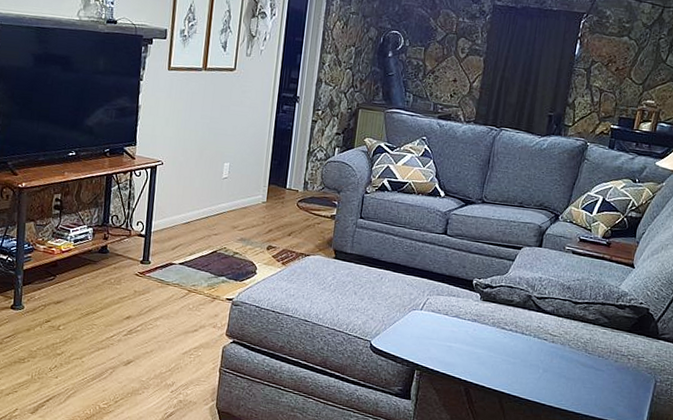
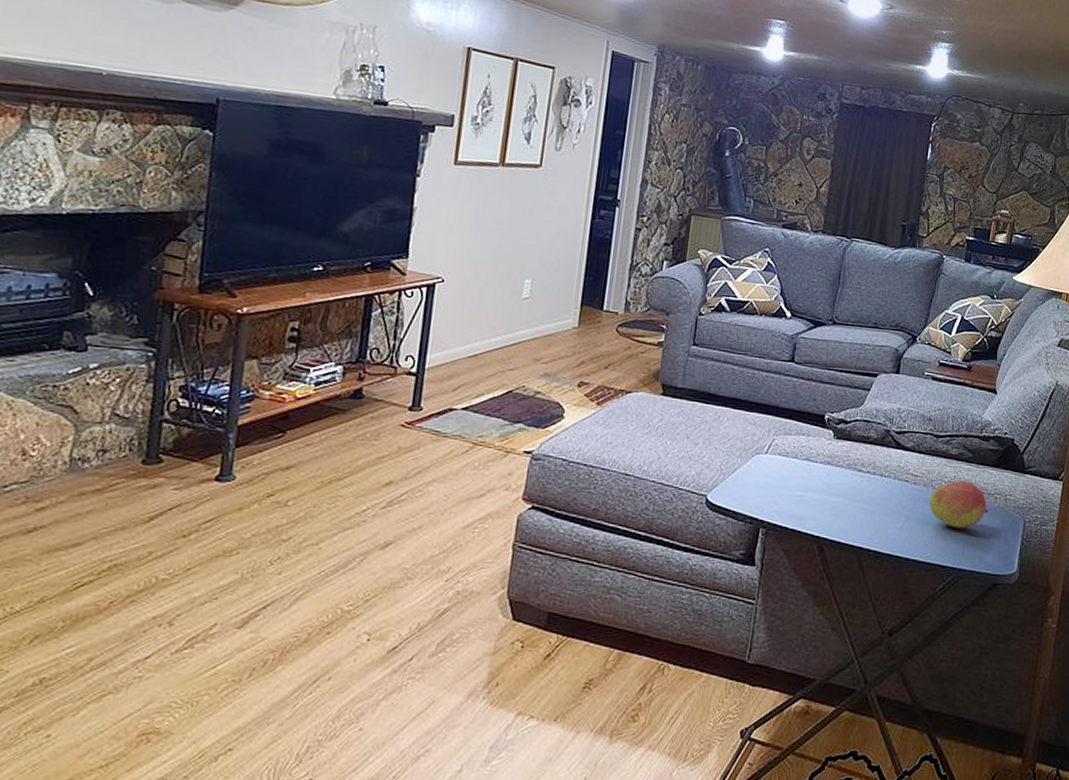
fruit: none [565,341,622,383] -> present [929,480,989,529]

